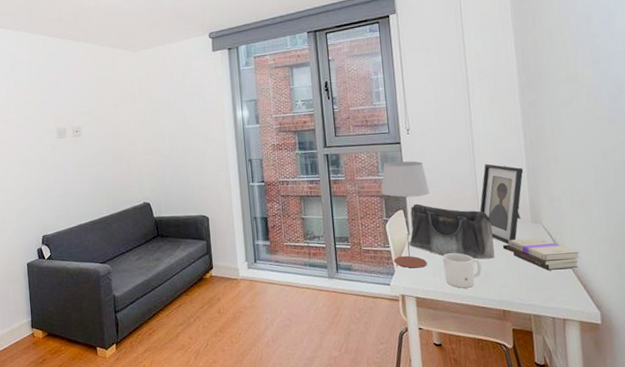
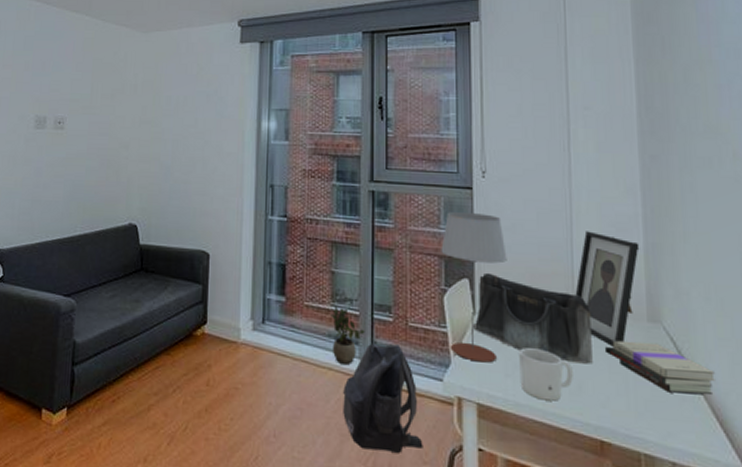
potted plant: none [304,243,331,284] -> present [331,306,365,366]
backpack: none [319,264,380,341] -> present [343,343,423,453]

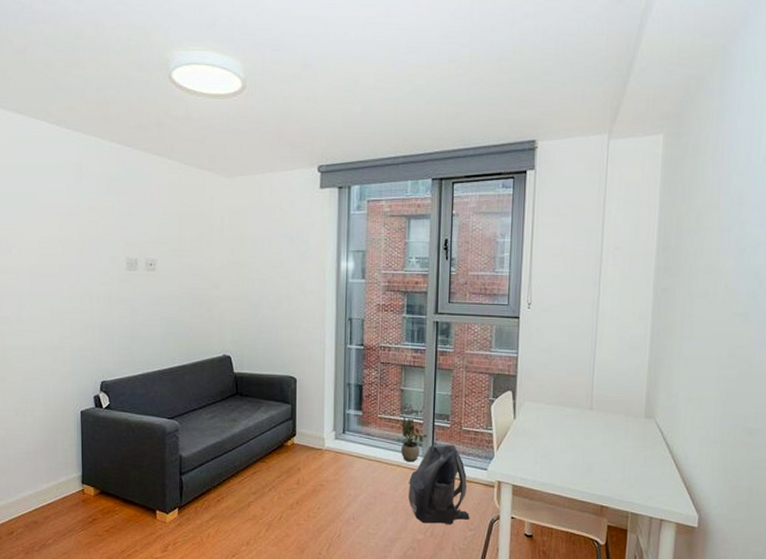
table lamp: present [441,212,507,363] -> none [491,338,543,455]
saddlebag: present [473,272,593,364] -> none [513,385,603,452]
mug: present [519,348,573,401] -> none [546,442,586,480]
picture frame: present [575,231,640,348] -> none [593,350,646,439]
books: present [606,340,715,396] -> none [611,433,688,469]

